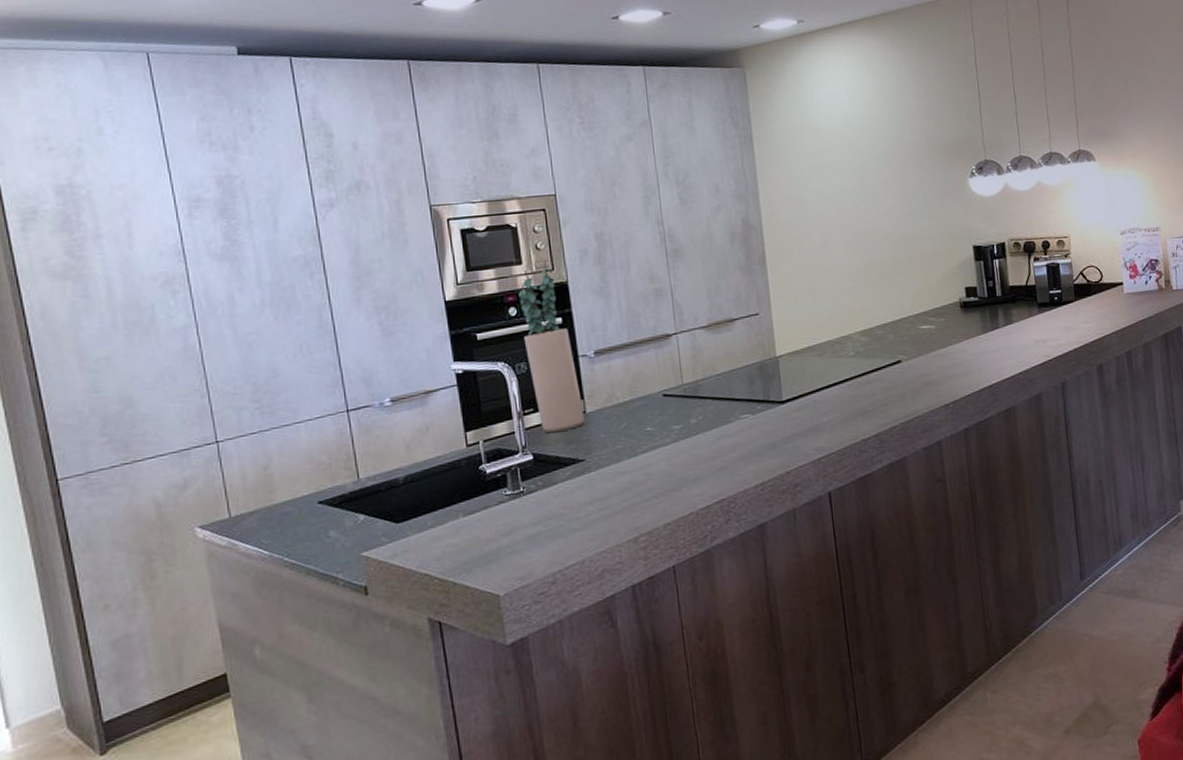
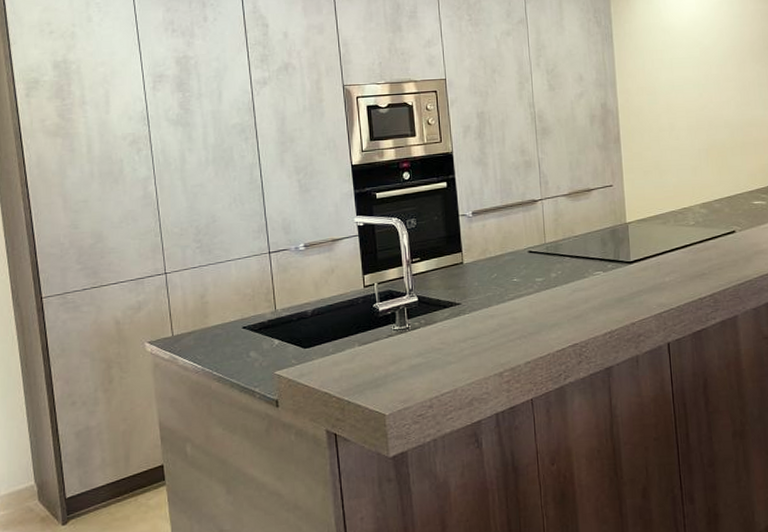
vase: present [518,261,585,434] -> none [411,134,462,280]

